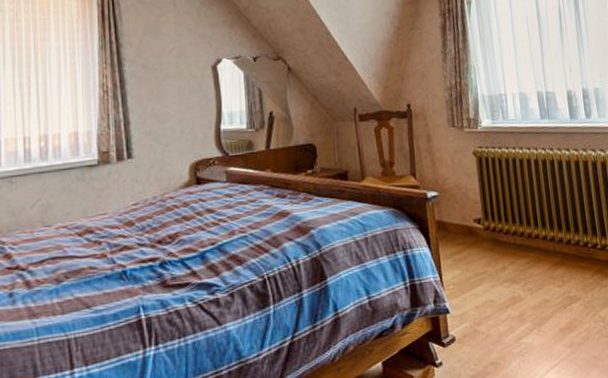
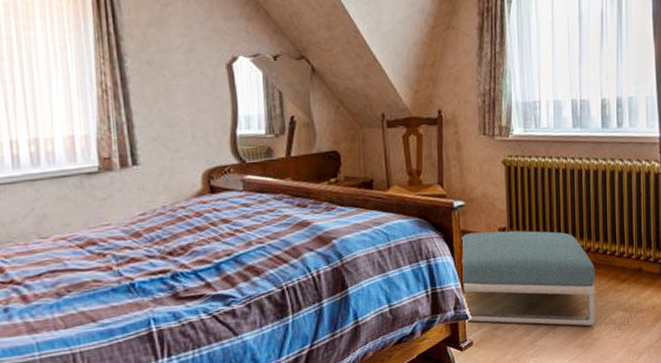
footstool: none [436,221,584,324] -> present [460,230,596,326]

